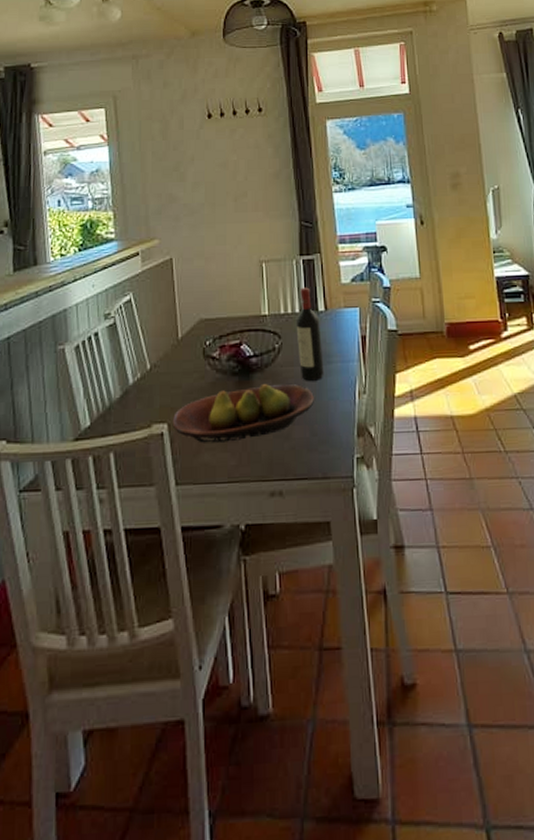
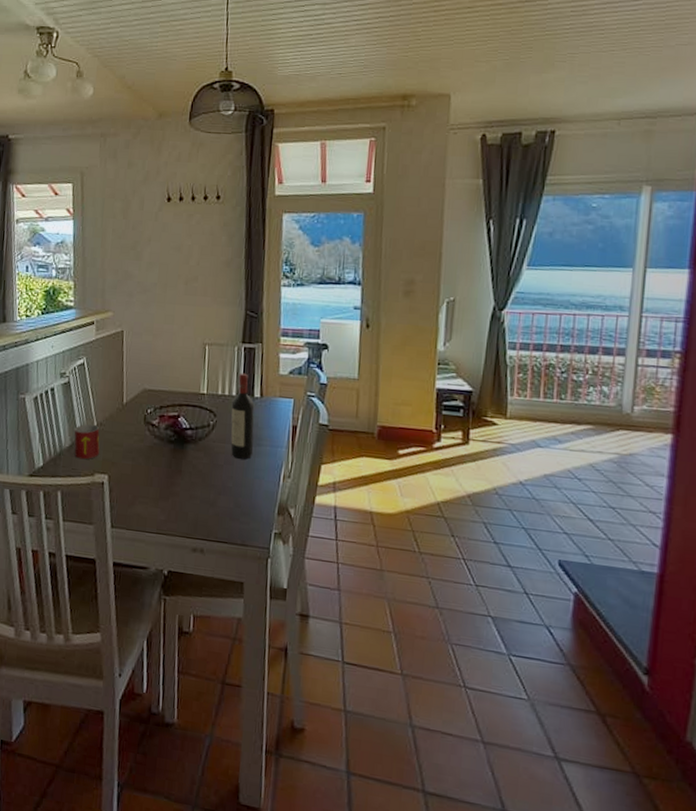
mug: none [124,367,155,410] -> present [73,423,100,460]
fruit bowl: present [172,384,314,443] -> none [112,454,241,500]

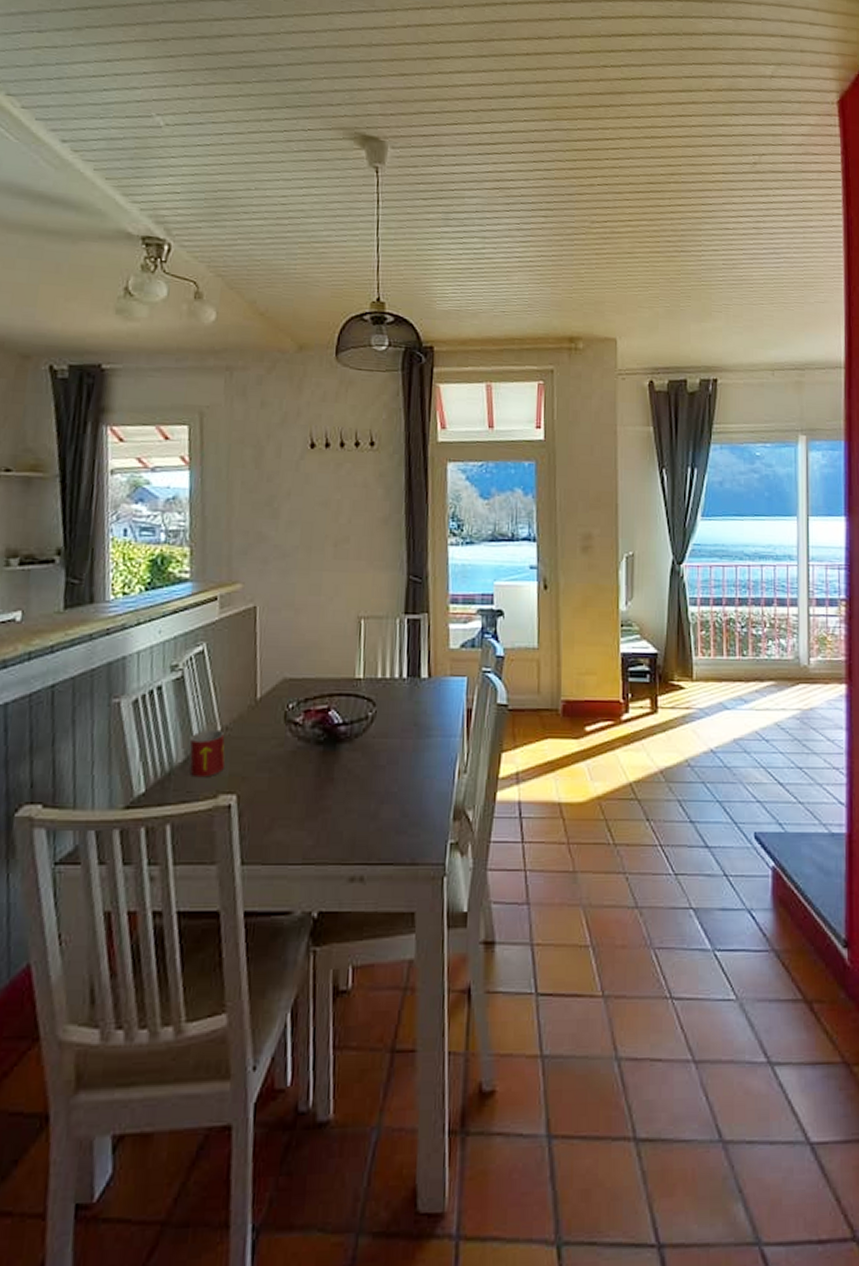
wine bottle: present [230,373,255,460] -> none [393,650,422,756]

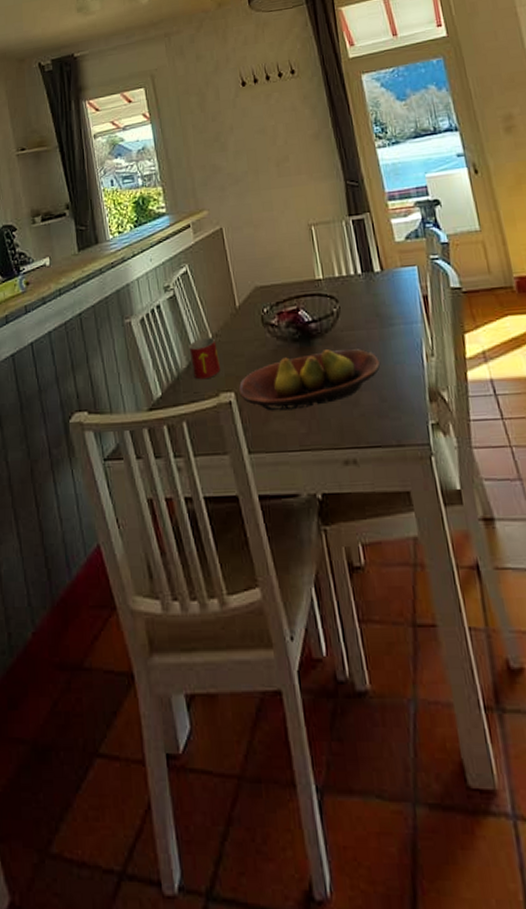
fruit bowl: none [242,756,408,819] -> present [238,349,380,411]

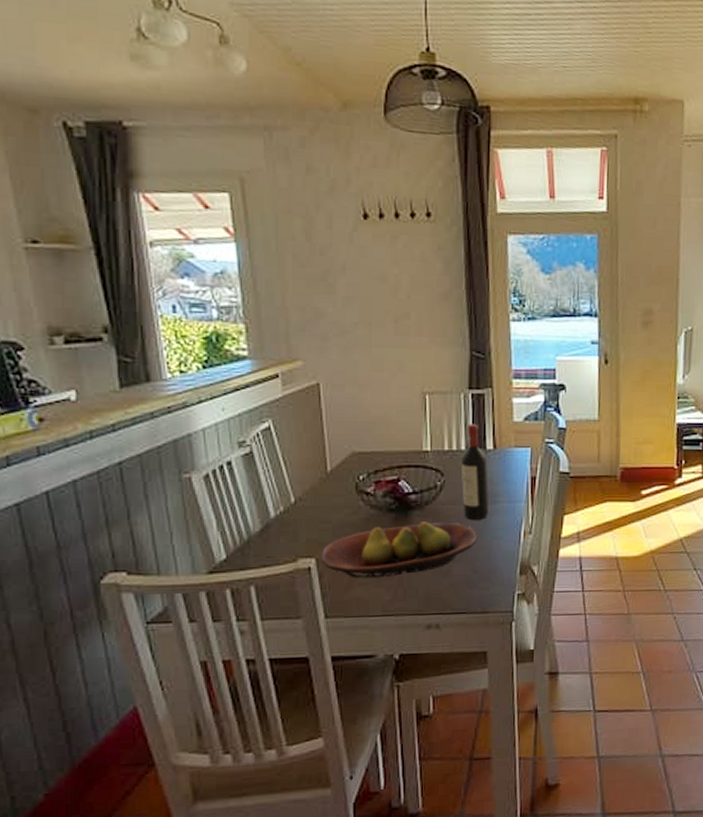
mug: present [188,336,220,380] -> none [264,500,301,544]
wine bottle: none [351,248,388,345] -> present [460,423,489,520]

